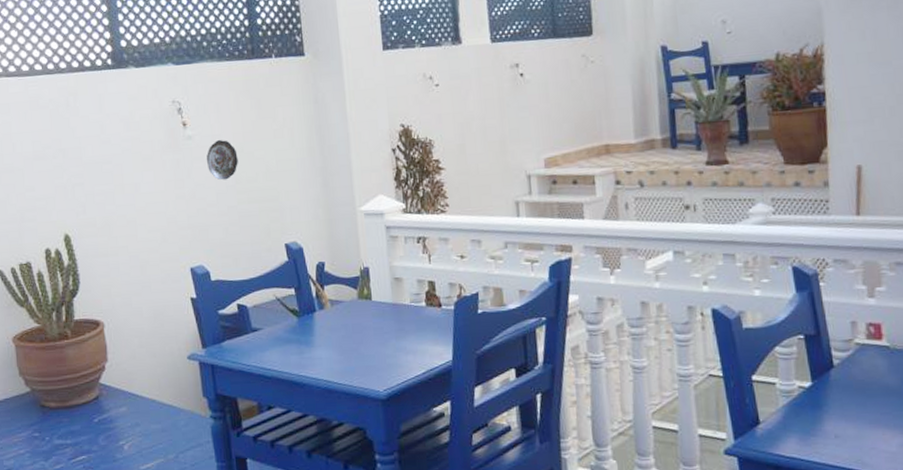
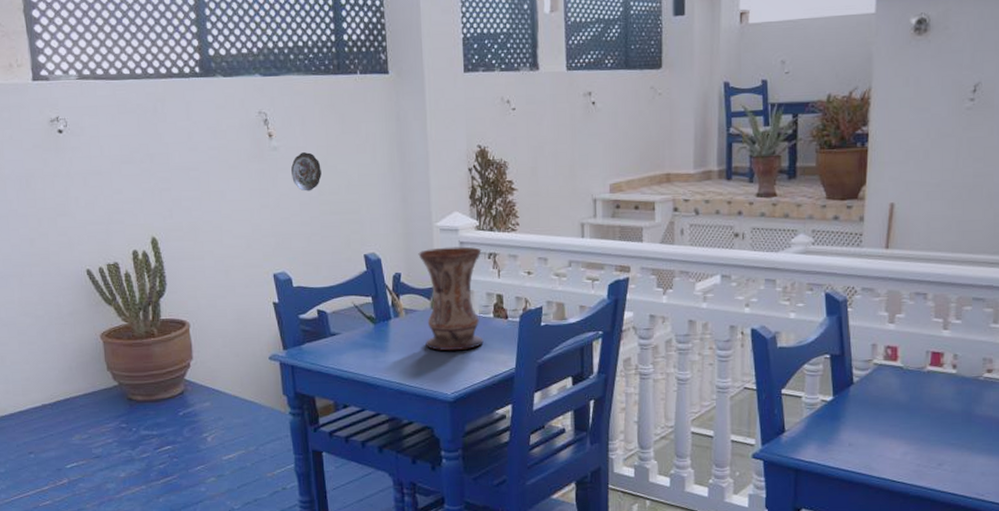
vase: none [342,231,416,344] -> present [418,246,484,351]

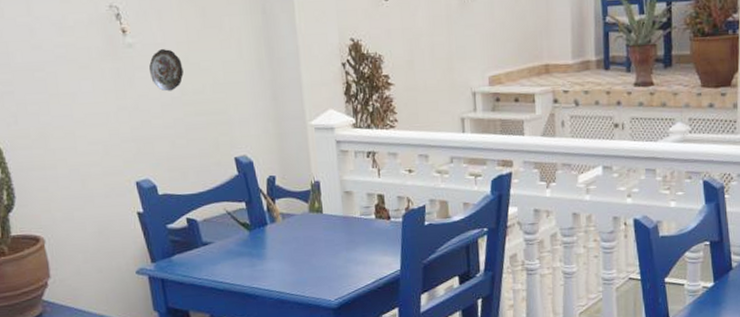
vase: present [418,246,484,351] -> none [293,145,366,256]

